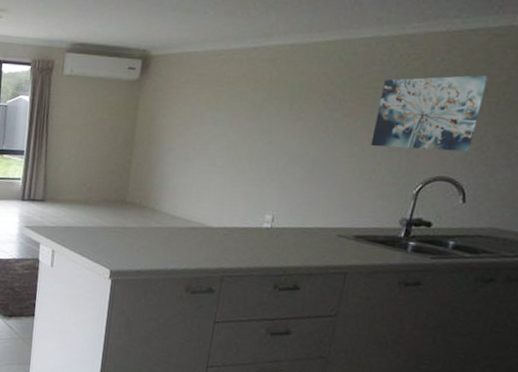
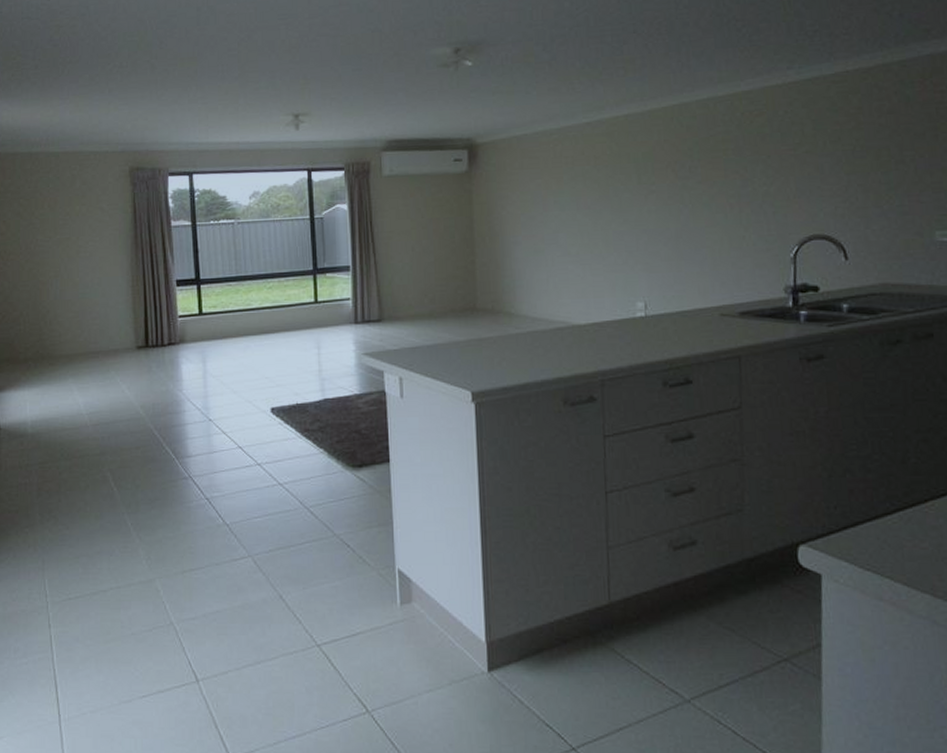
wall art: present [370,75,488,152] -> none [731,123,839,212]

